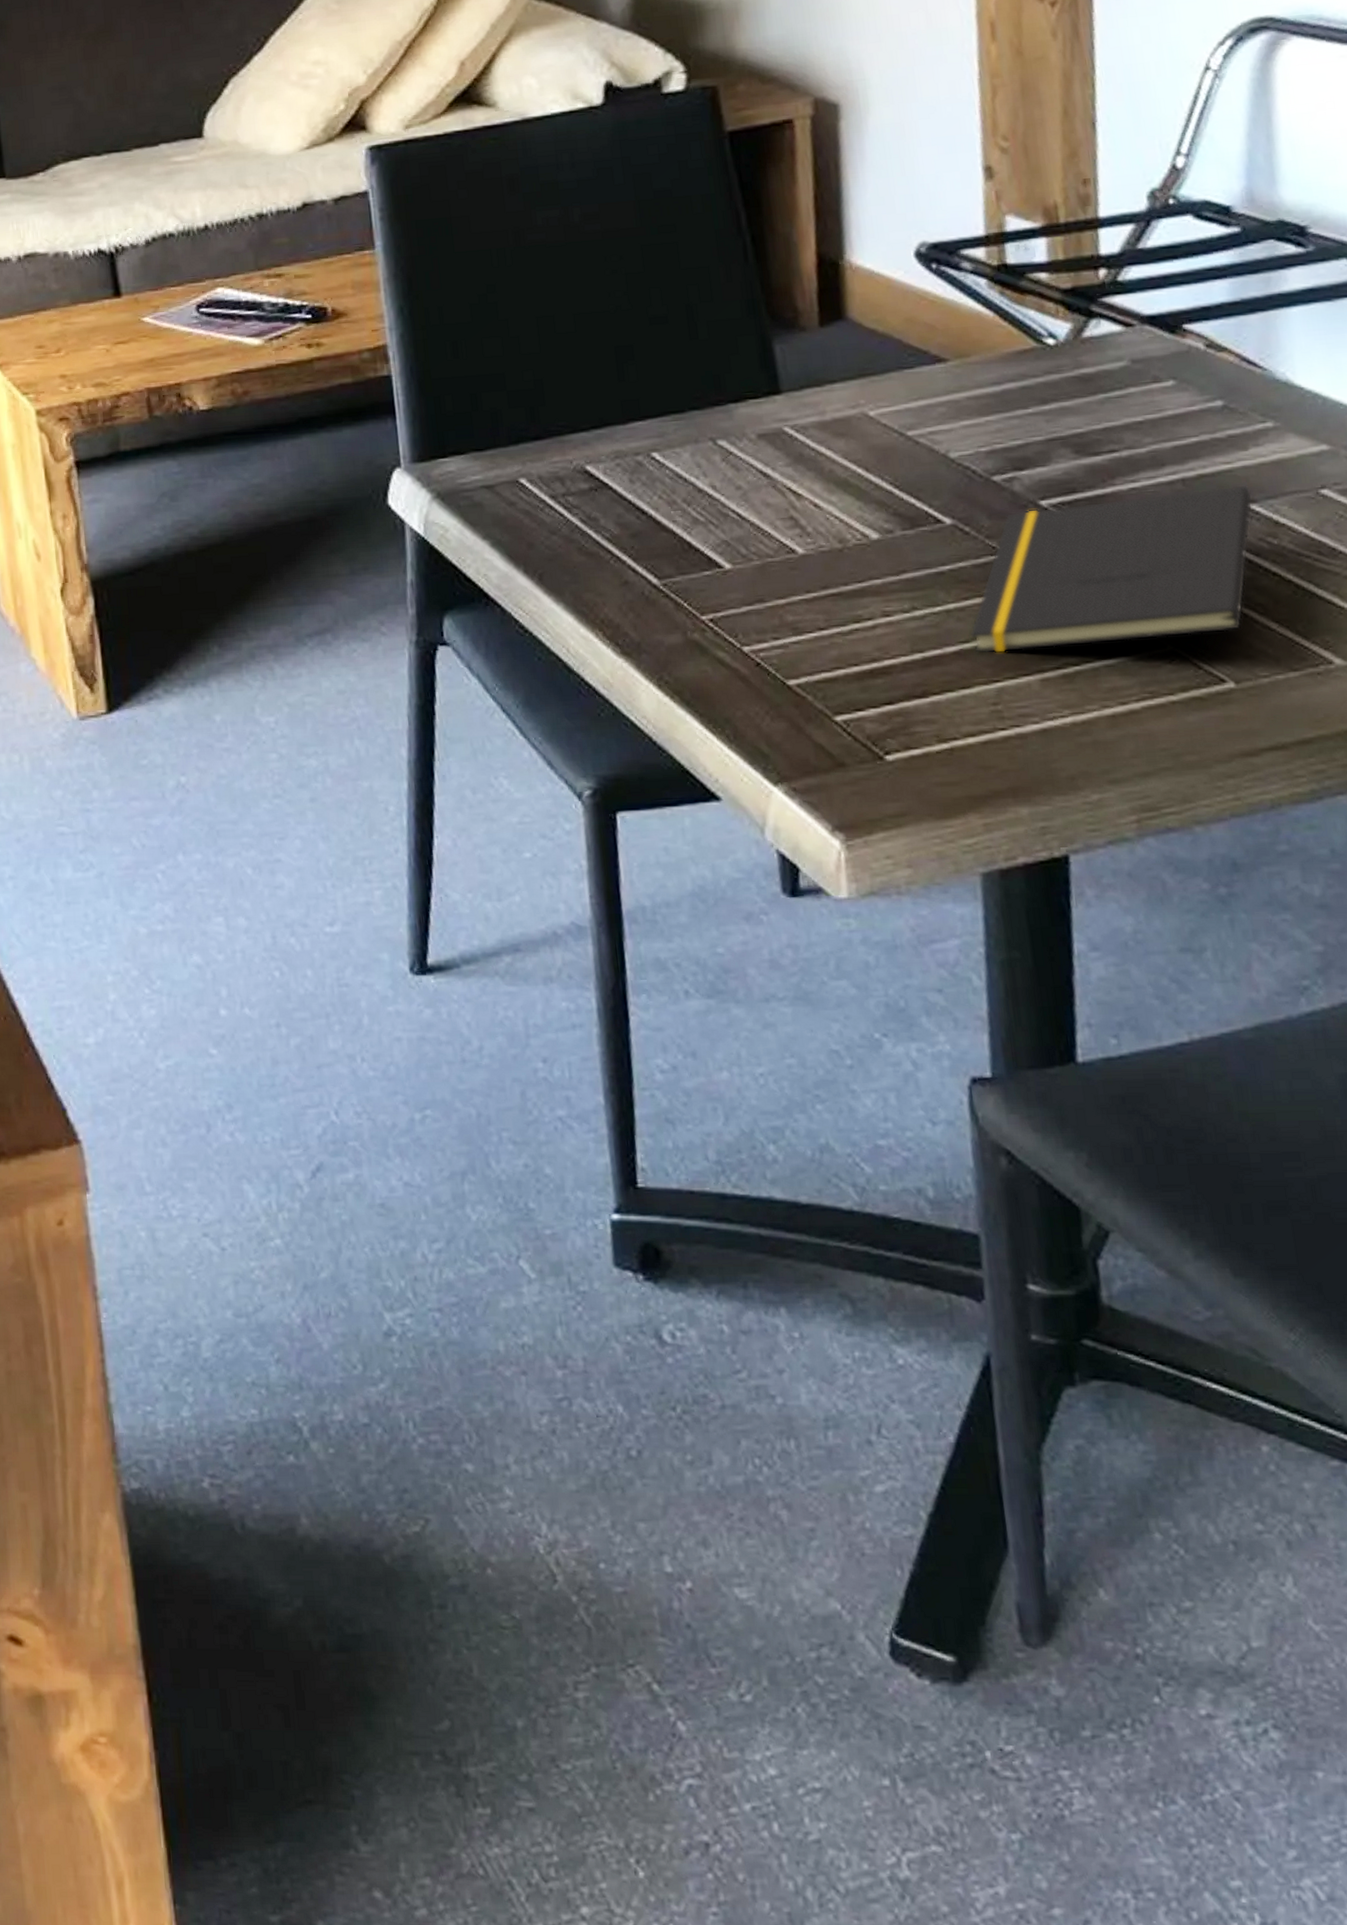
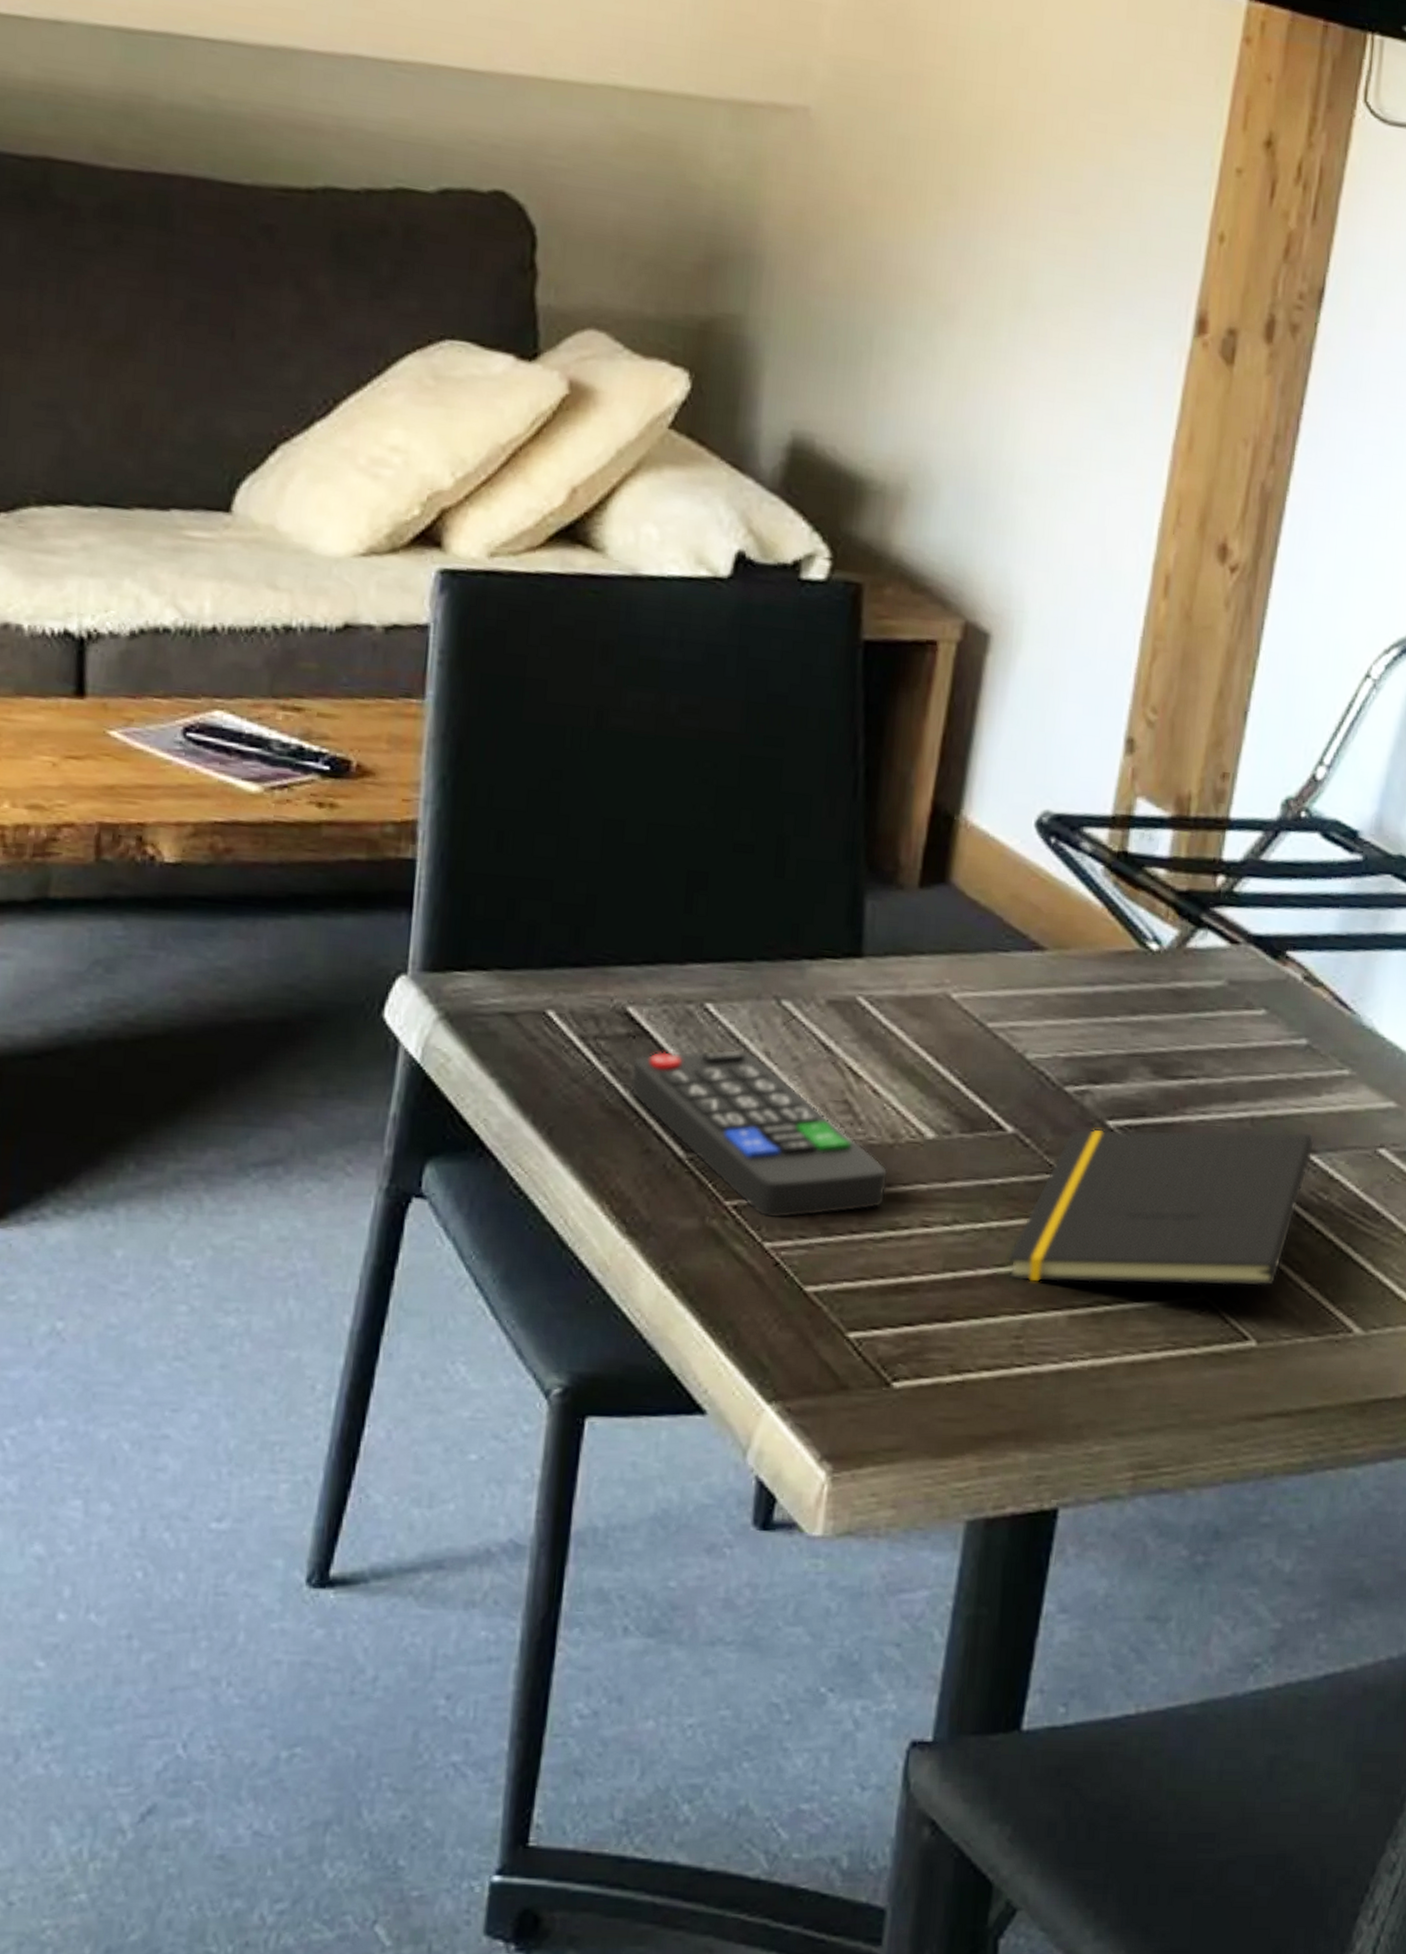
remote control: none [598,487,845,626] -> present [630,1048,888,1219]

